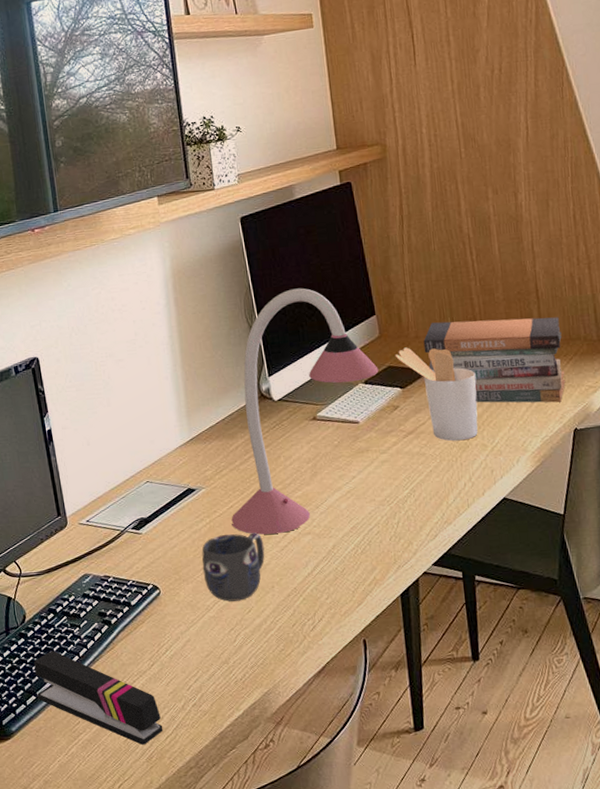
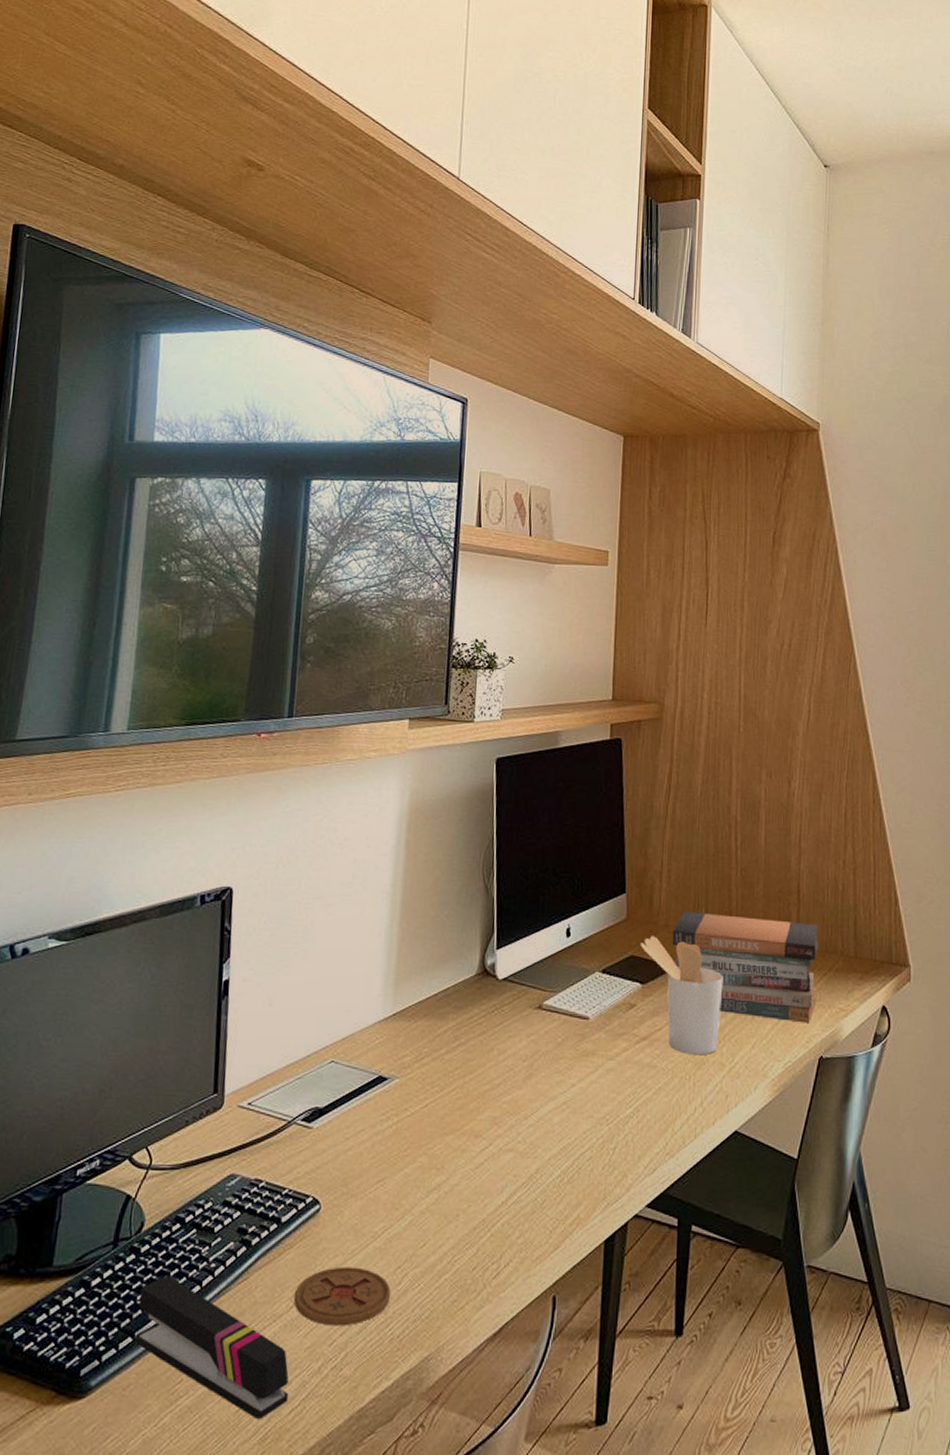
coaster: none [152,632,229,676] -> present [293,1266,390,1326]
mug: present [202,533,265,602] -> none [377,1141,456,1230]
desk lamp: present [231,288,379,535] -> none [422,849,620,1146]

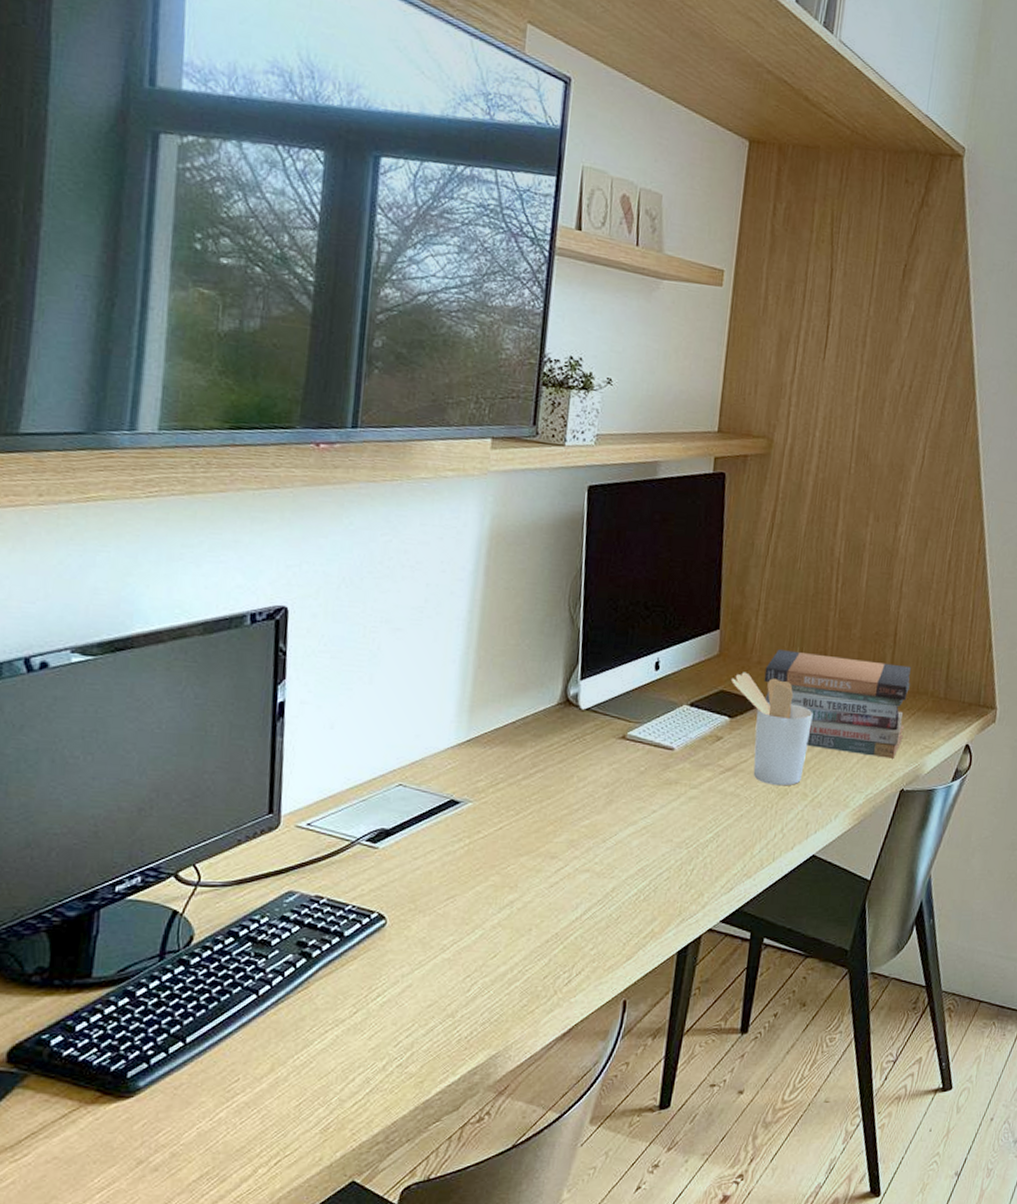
stapler: present [134,1275,289,1419] -> none [186,985,352,1111]
coaster: present [293,1266,390,1326] -> none [357,976,459,1029]

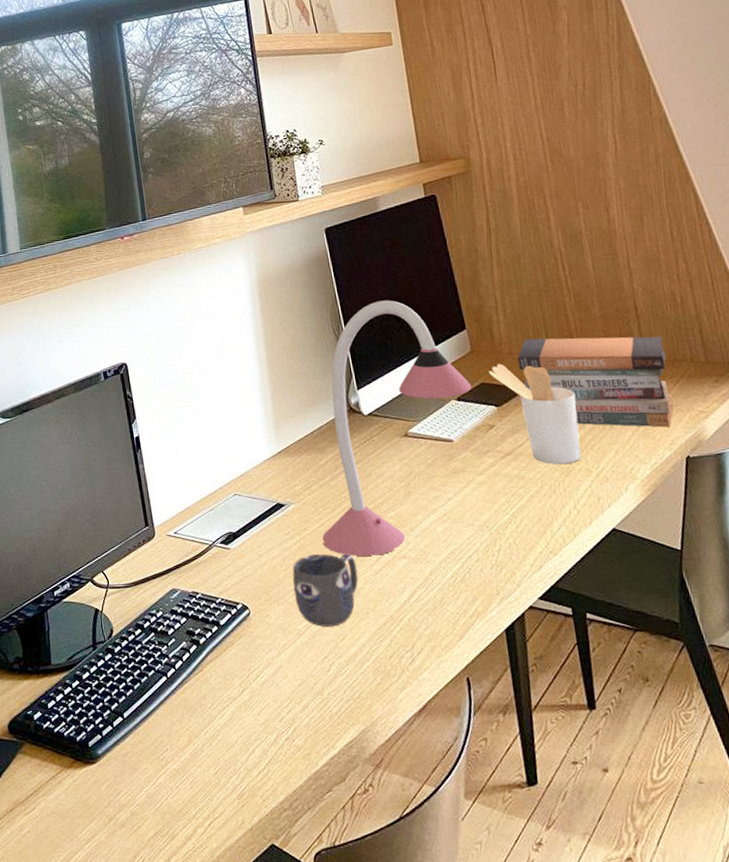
mug: none [446,861,531,943] -> present [292,554,358,627]
desk lamp: none [496,581,710,867] -> present [322,300,472,556]

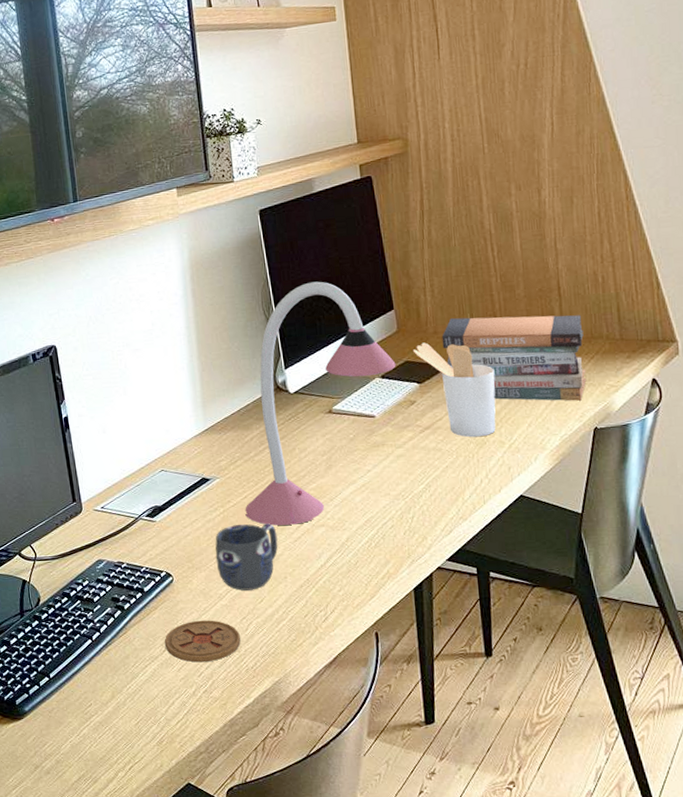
coaster: none [242,658,323,706] -> present [164,620,241,663]

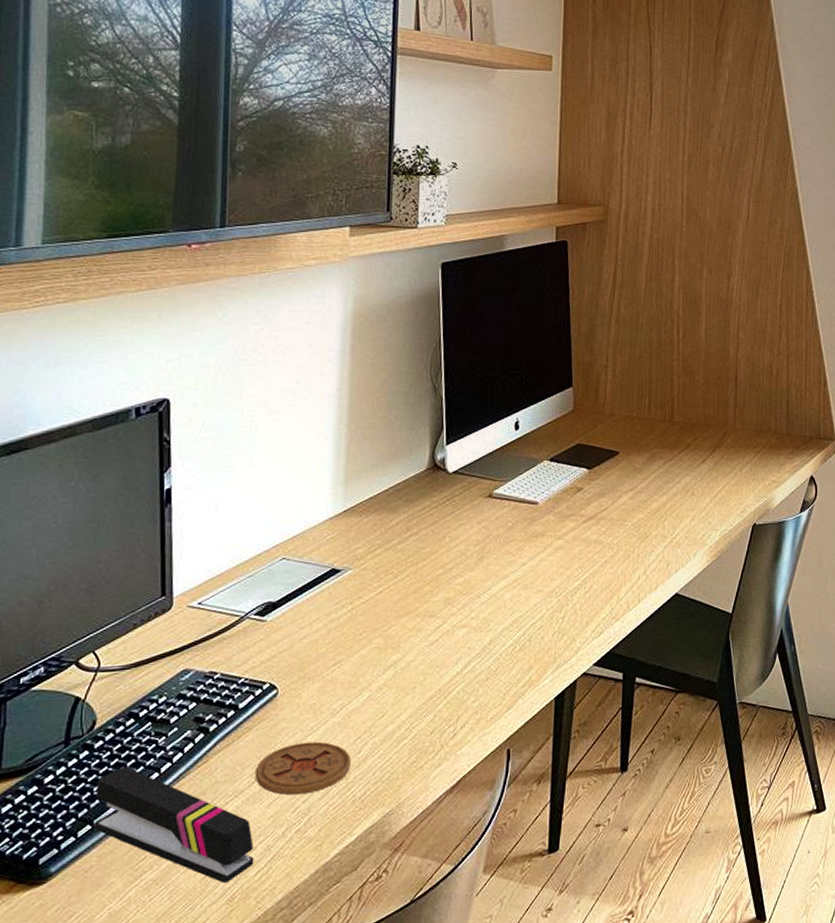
stapler: none [47,633,174,728] -> present [94,766,254,883]
mug: present [215,523,278,591] -> none [334,624,412,705]
desk lamp: present [245,281,396,526] -> none [377,349,567,626]
utensil holder: present [412,342,496,438] -> none [586,425,666,530]
book stack: present [442,315,587,401] -> none [617,401,754,495]

